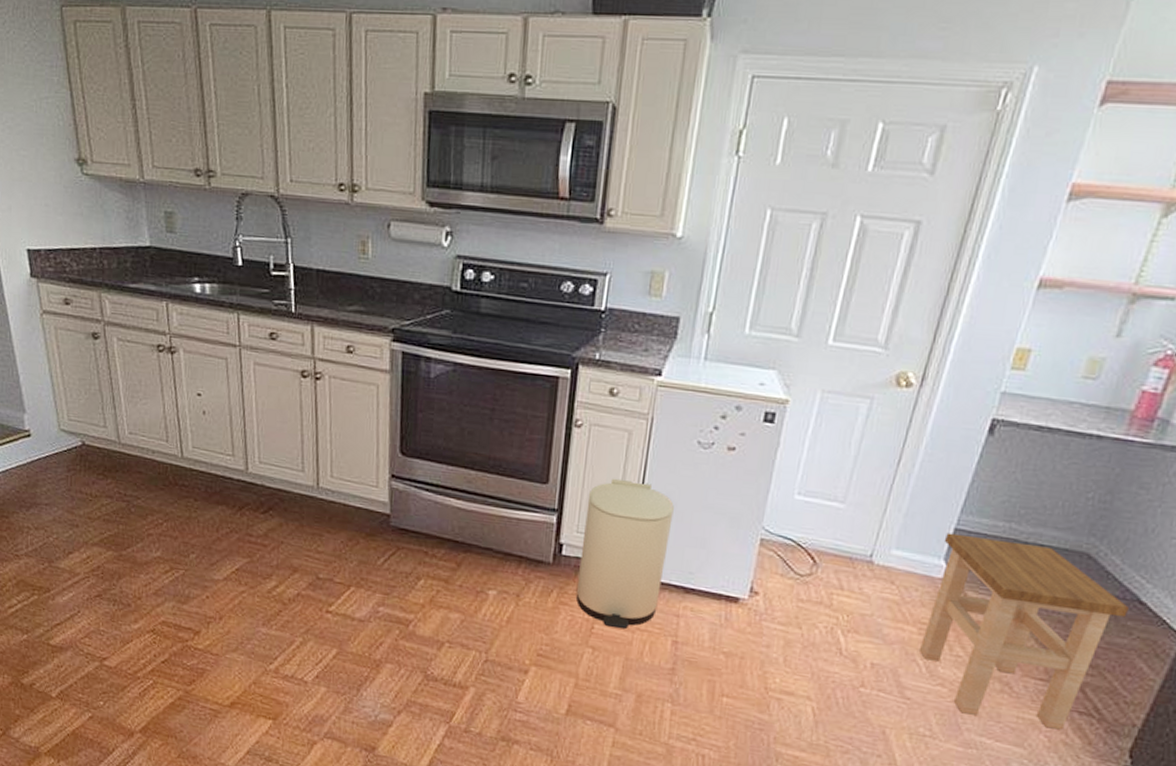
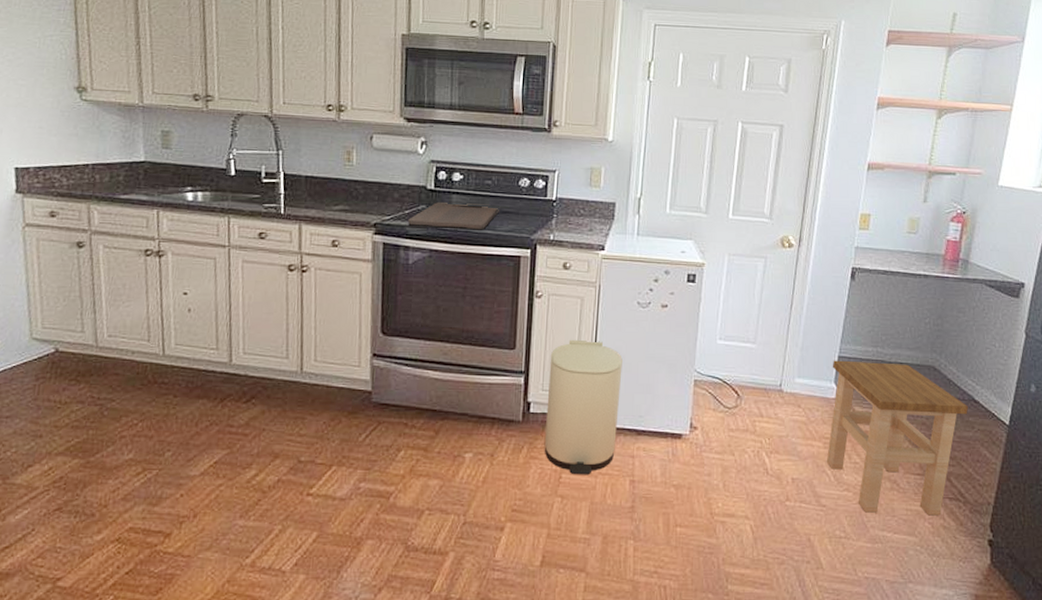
cutting board: none [430,306,536,345] -> present [408,201,499,232]

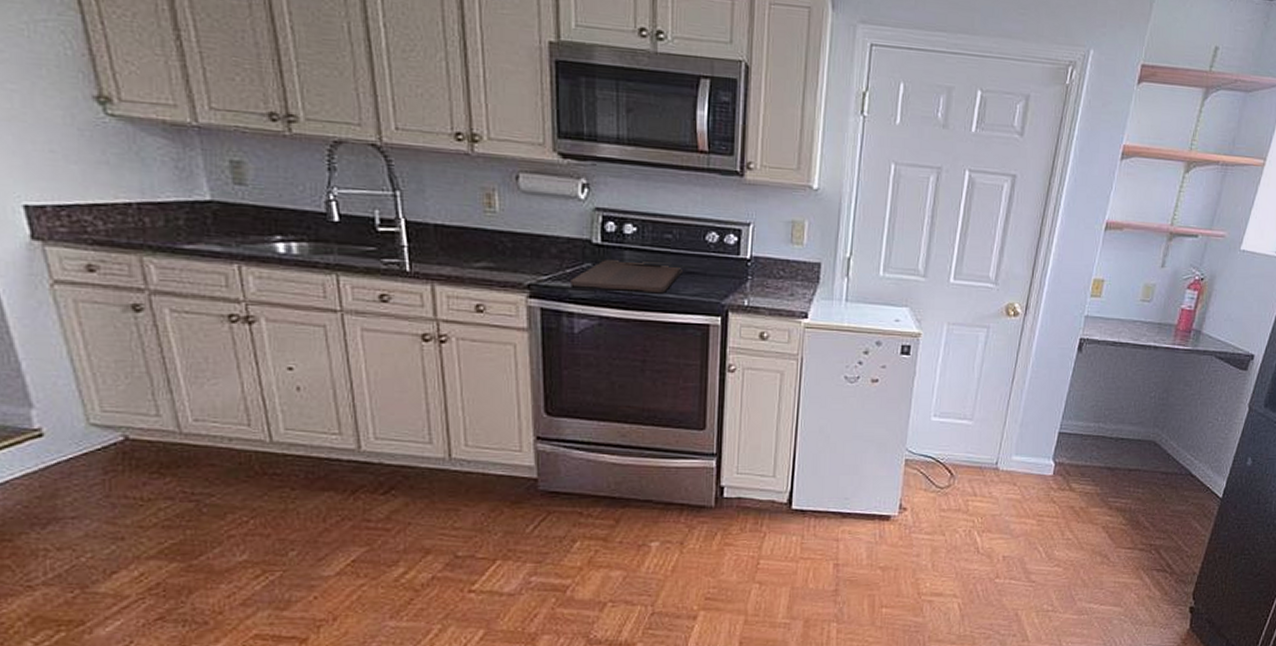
pedal bin: present [544,339,622,475] -> none [740,418,827,561]
stool: present [826,360,968,516] -> none [1038,436,1184,587]

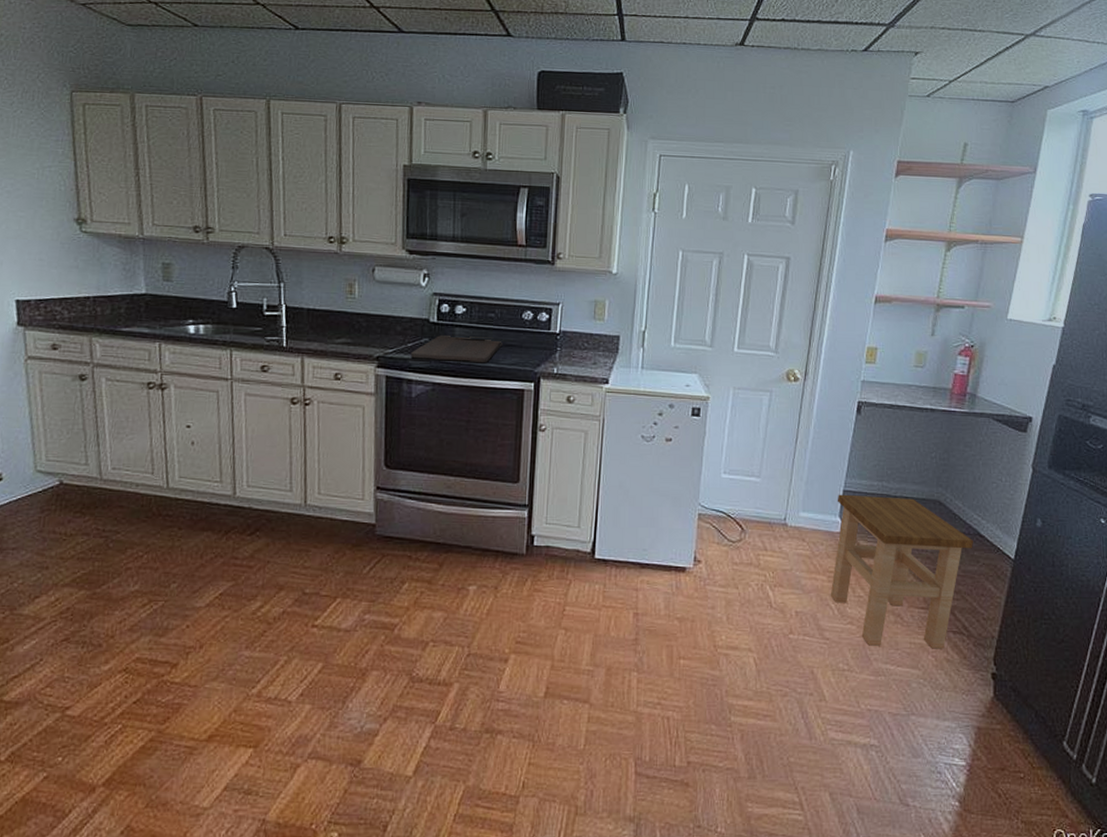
stool: none [1038,436,1184,587] -> present [830,494,973,649]

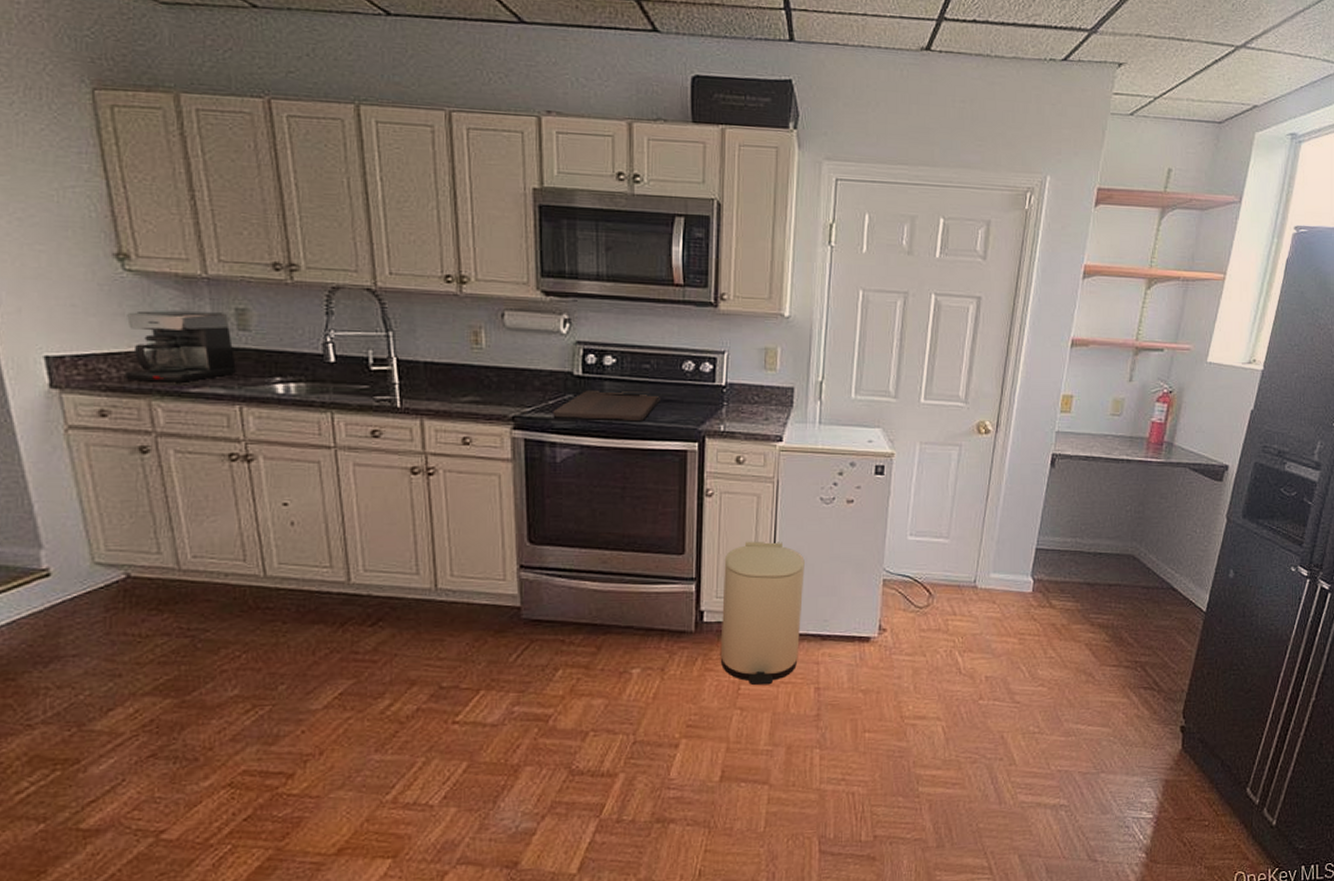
coffee maker: none [74,264,159,323] -> present [125,310,236,383]
pedal bin: none [548,473,626,608] -> present [720,541,805,686]
stool: present [830,494,973,649] -> none [1021,552,1166,707]

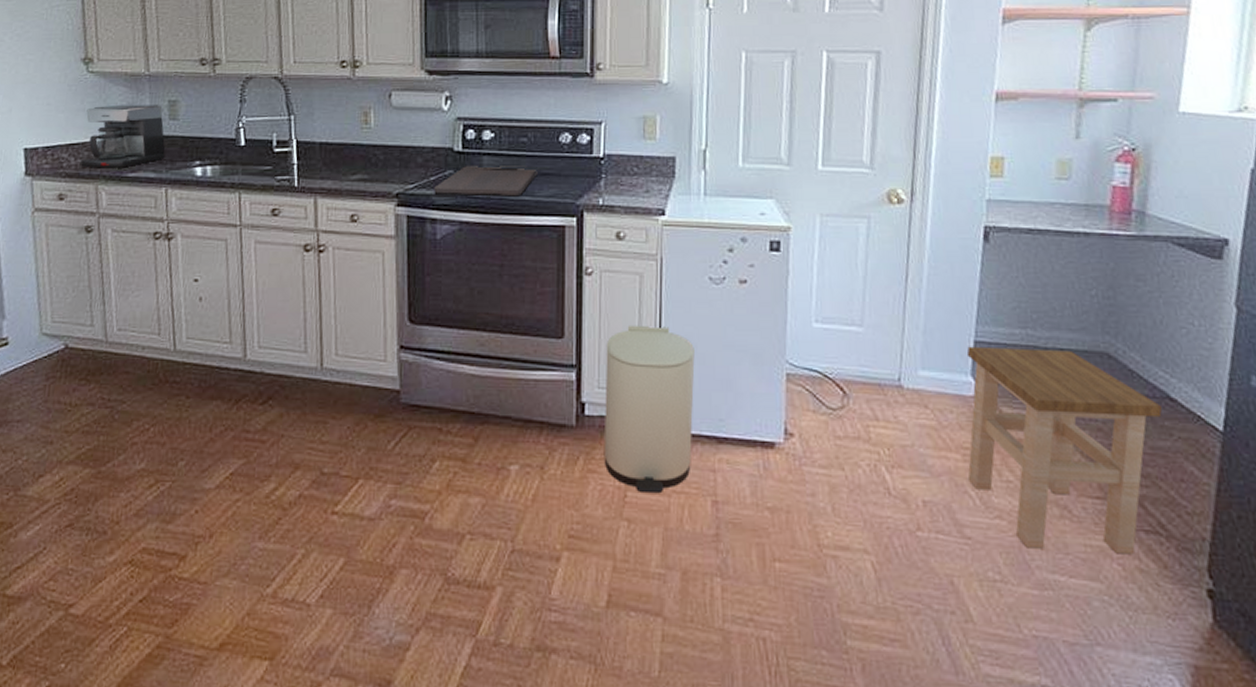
stool: none [1021,552,1166,707] -> present [966,346,1162,555]

